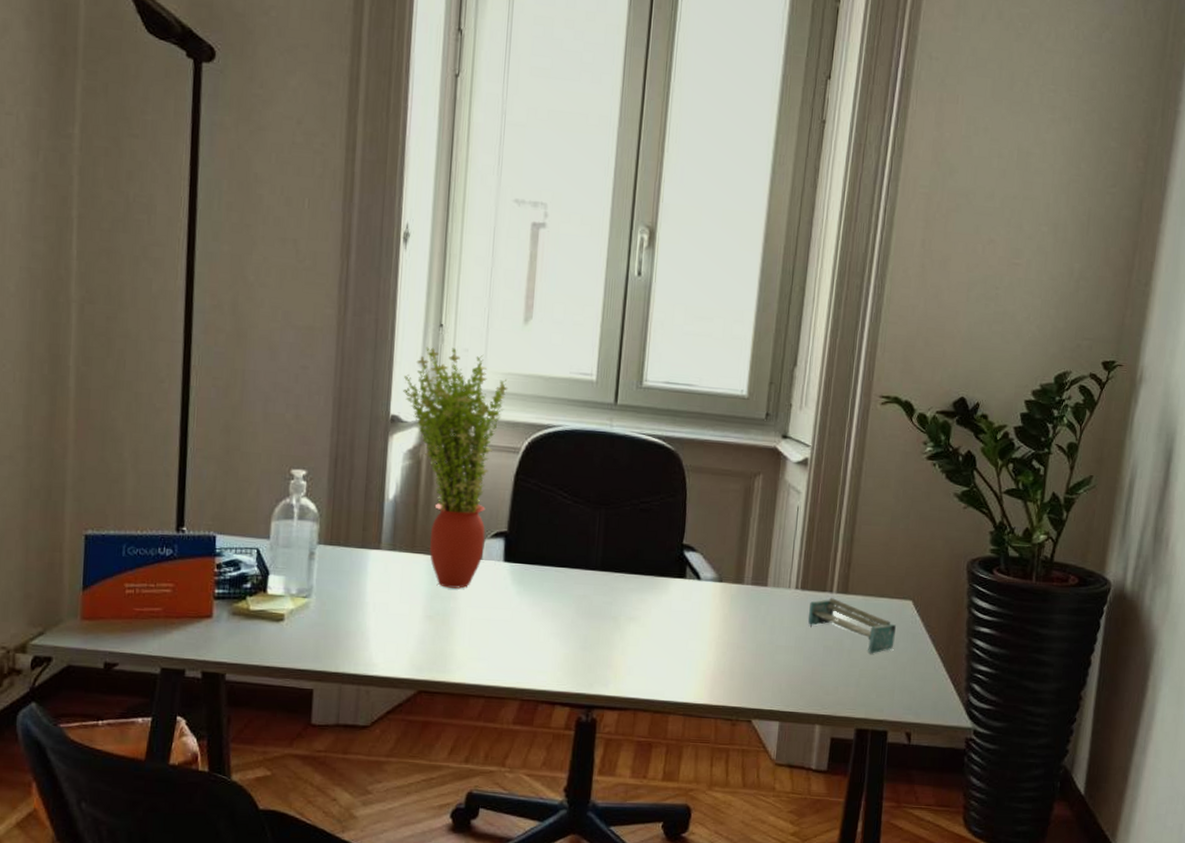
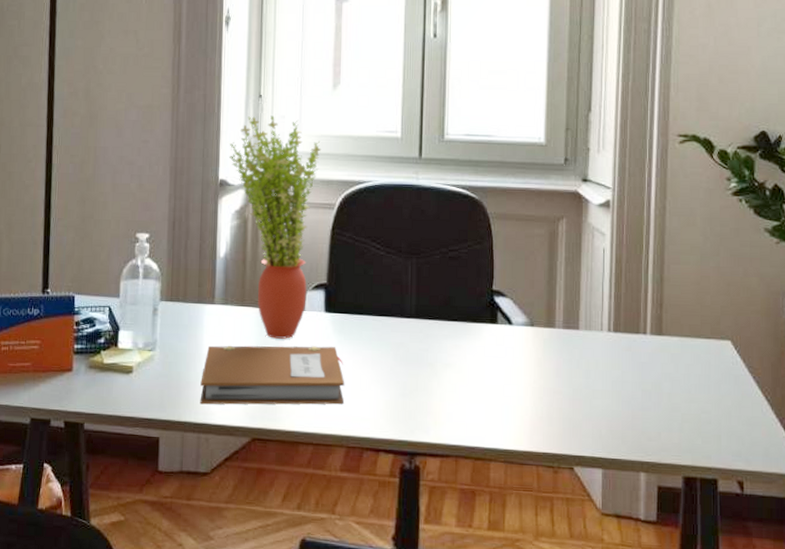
notebook: none [361,593,522,657] -> present [200,345,345,405]
shelf: present [807,598,896,654] -> none [623,340,716,397]

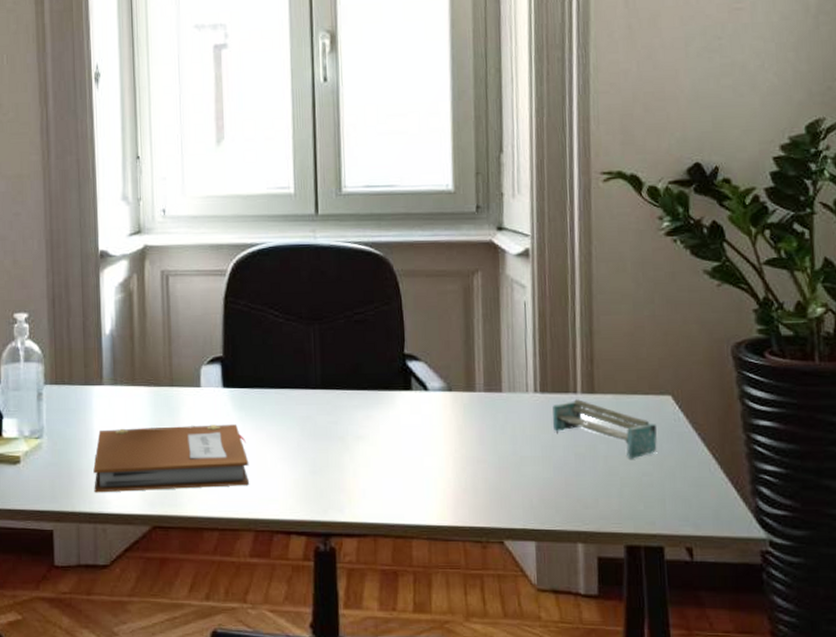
potted plant: present [228,116,322,339] -> none [106,178,208,419]
shelf: none [623,340,716,397] -> present [552,399,657,459]

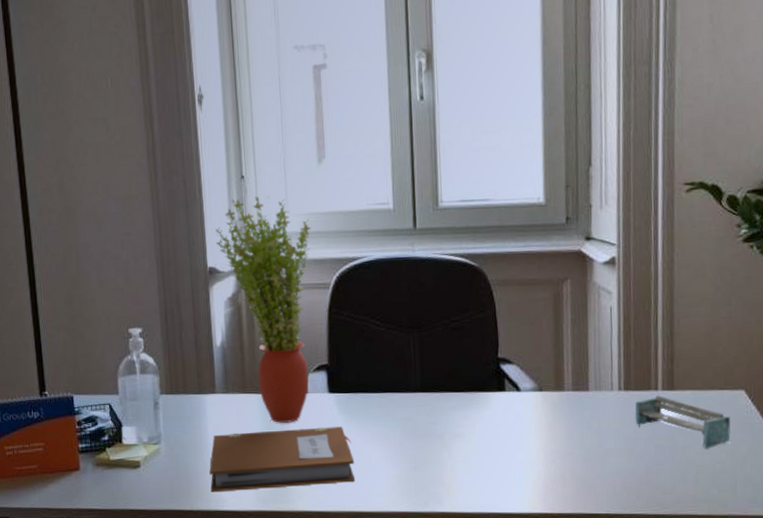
potted plant: none [106,178,208,419] -> present [213,197,312,423]

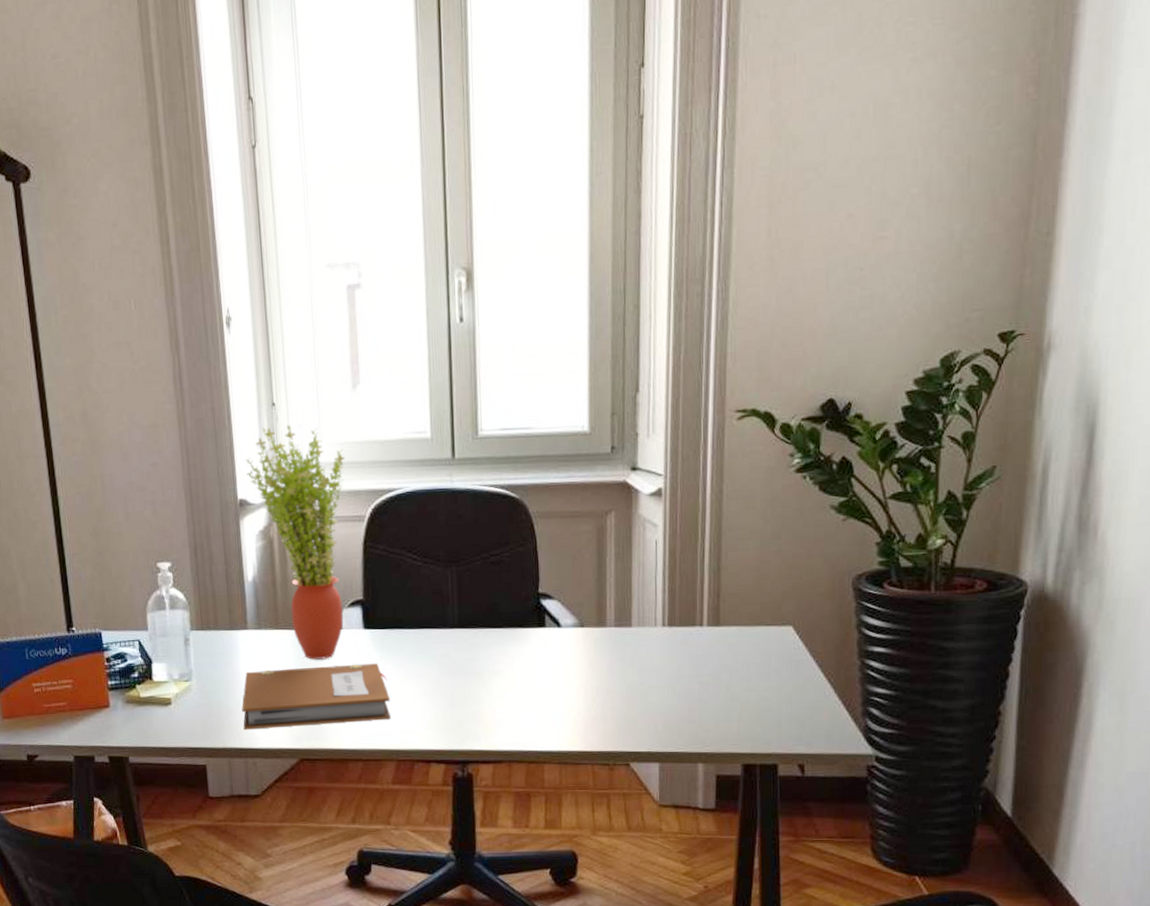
shelf: present [635,395,731,449] -> none [678,632,777,686]

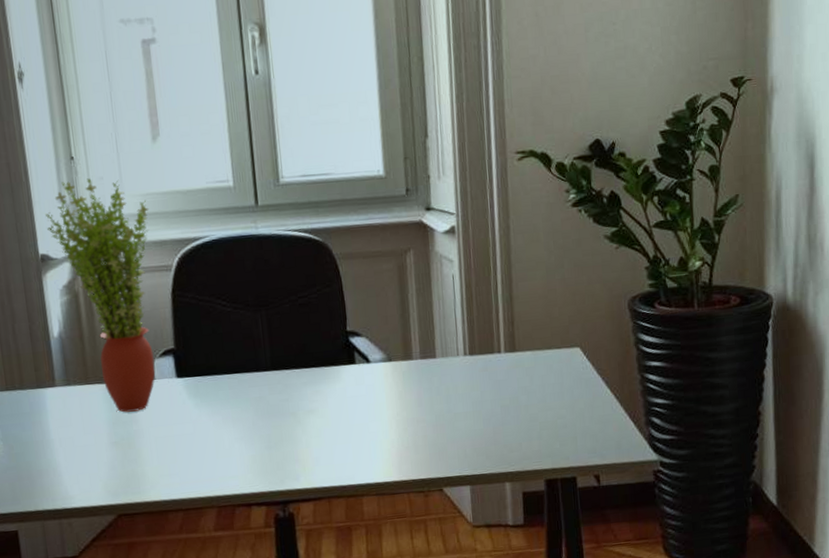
notebook: present [242,663,391,730] -> none [53,411,210,491]

